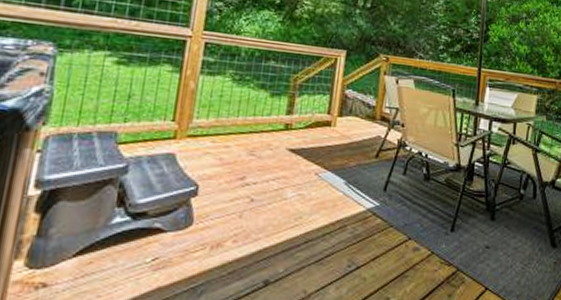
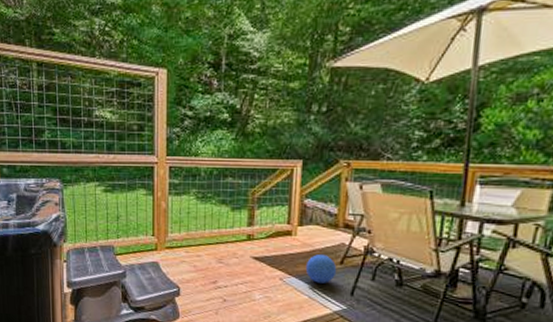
ball: none [342,147,373,178] -> present [305,254,337,283]

